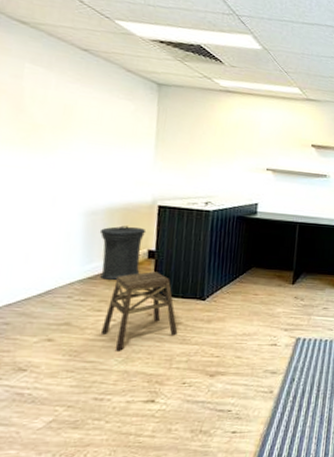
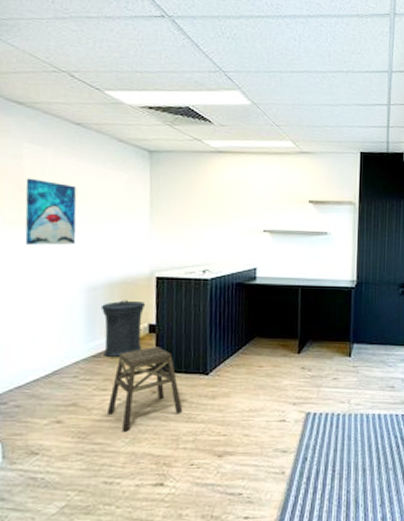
wall art: none [22,98,80,169] -> present [25,178,77,245]

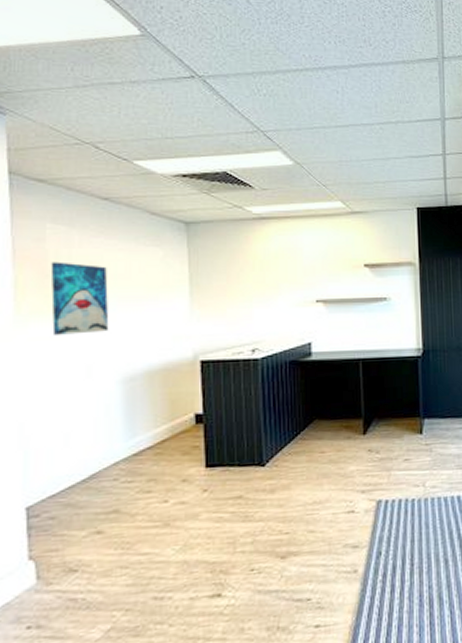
trash can: present [100,300,146,358] -> none [140,388,191,455]
stool: present [106,347,183,432] -> none [152,438,238,538]

